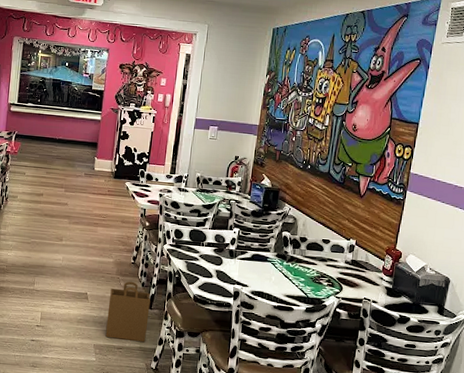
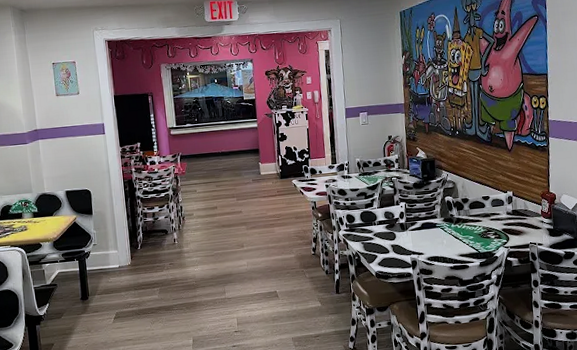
shopping bag: present [105,281,151,343] -> none [298,271,339,329]

